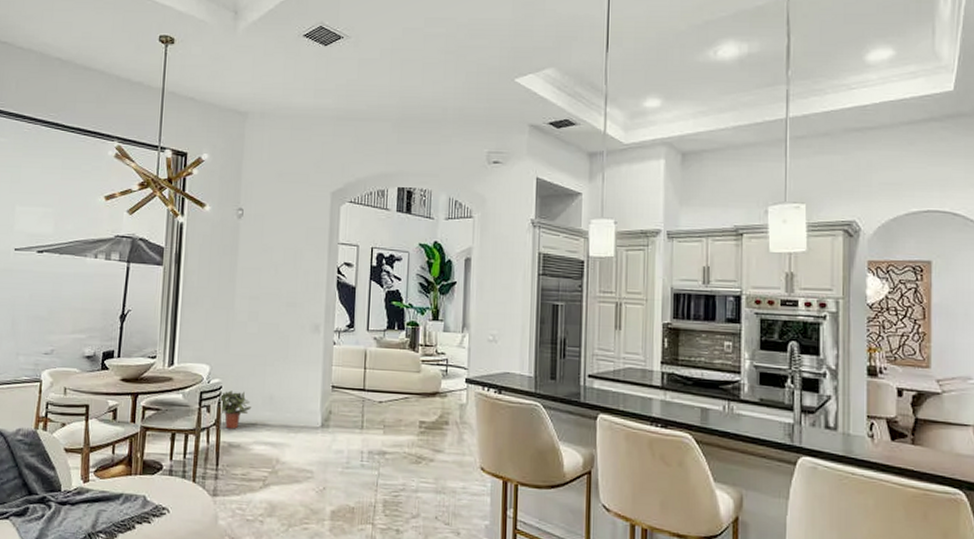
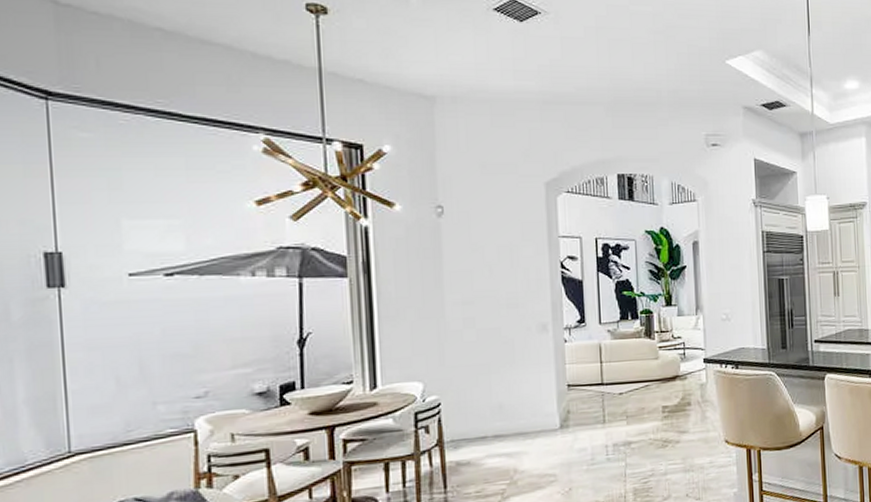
potted plant: present [219,390,252,429] -> none [438,404,479,447]

